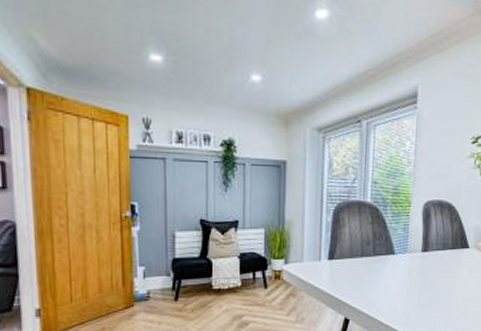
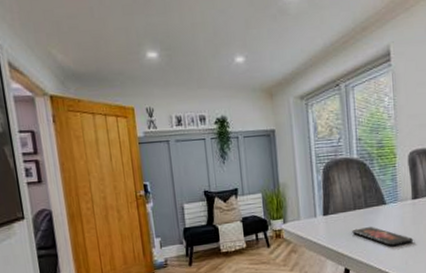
smartphone: none [356,275,419,299] -> present [352,226,414,247]

